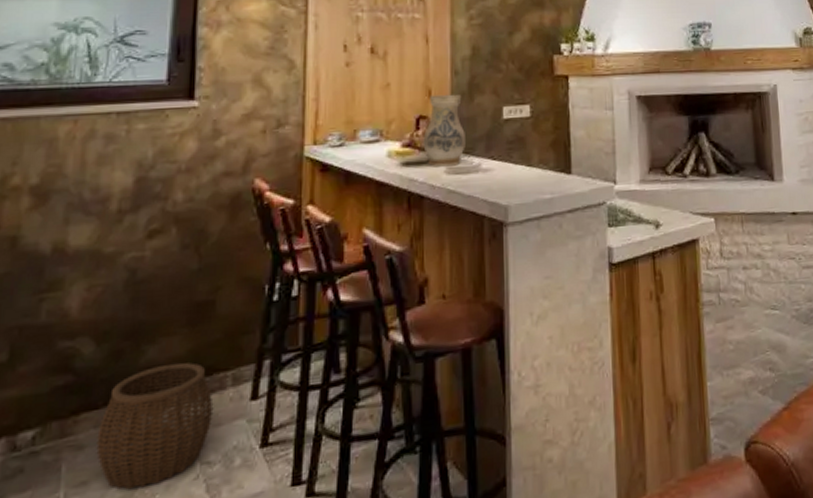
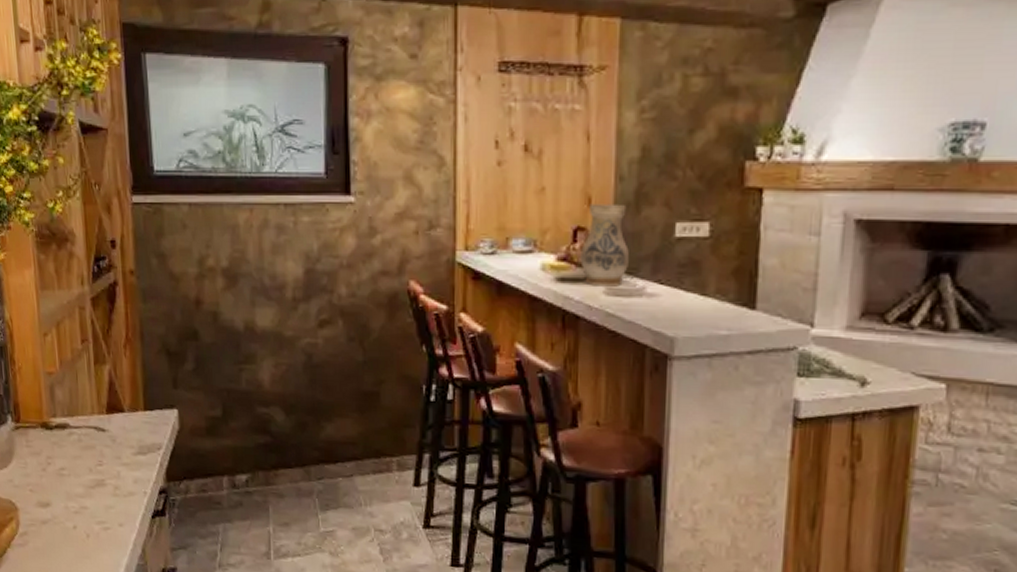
woven basket: present [96,362,214,490] -> none [293,441,383,539]

